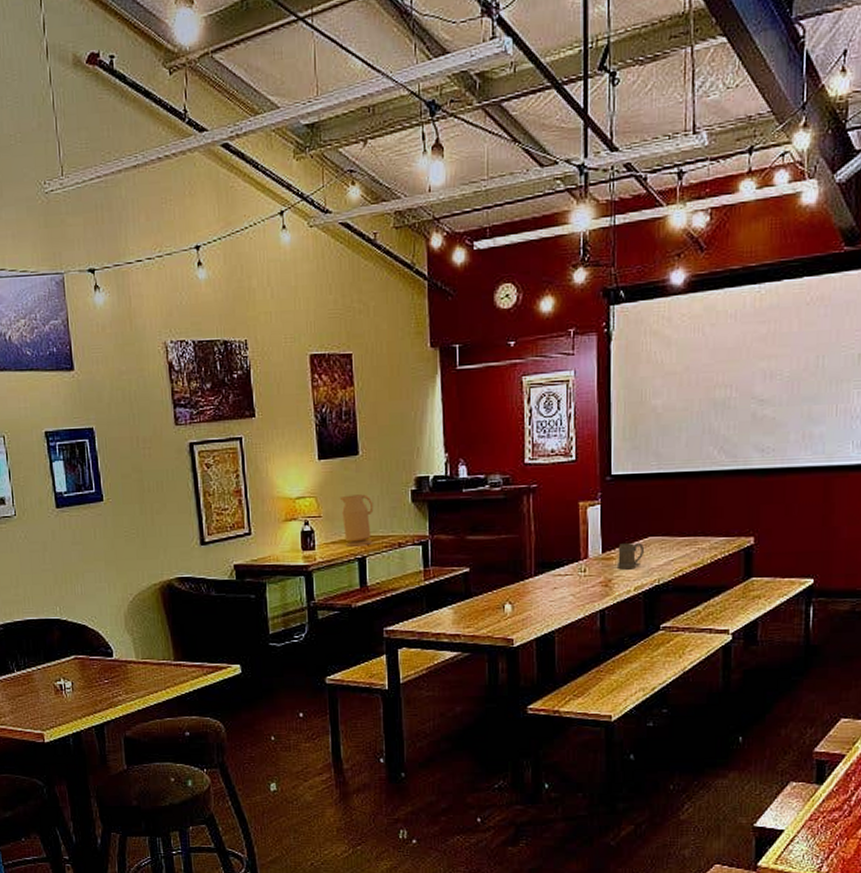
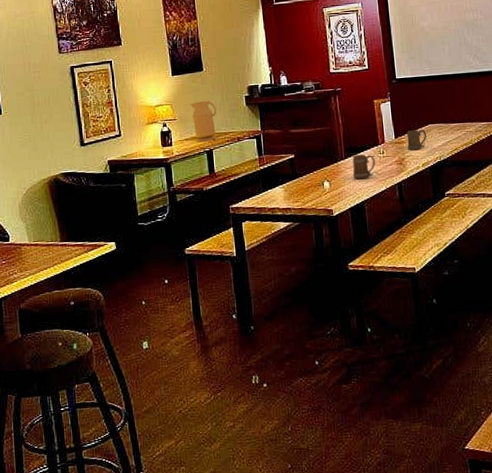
beer mug: none [542,572,573,603] -> present [352,154,375,180]

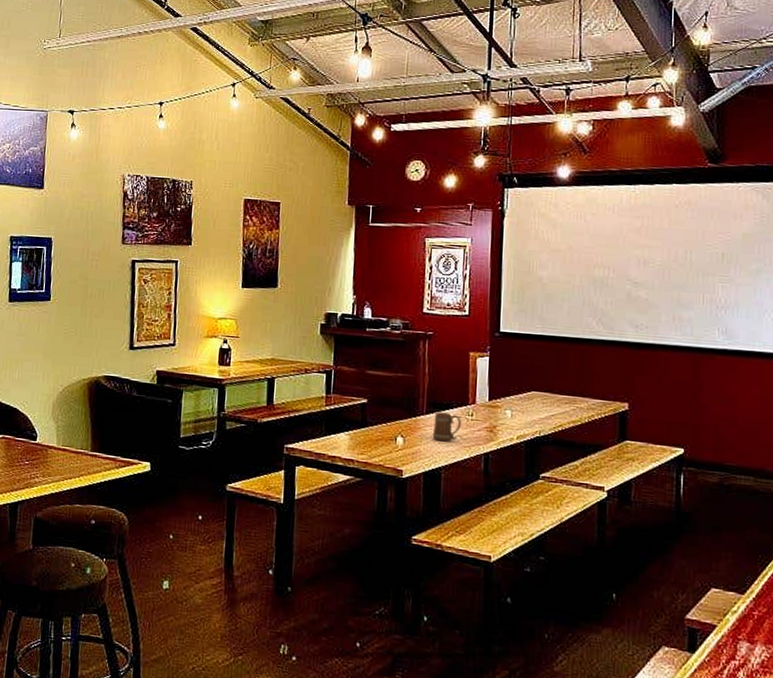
water jug: present [190,101,217,142] -> none [257,321,286,368]
beer mug: present [407,129,427,151] -> none [502,394,528,419]

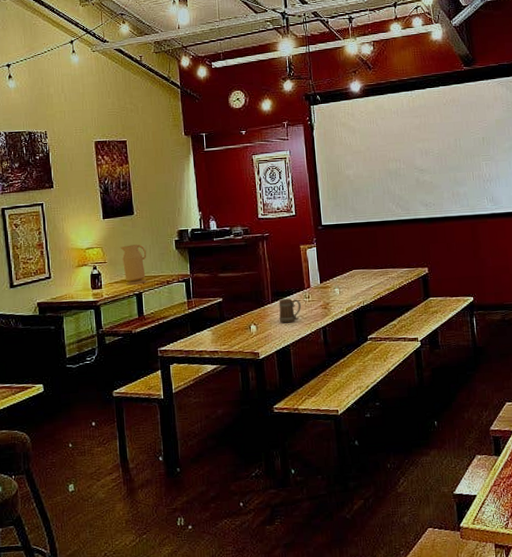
water jug: none [257,321,286,368] -> present [121,244,147,285]

